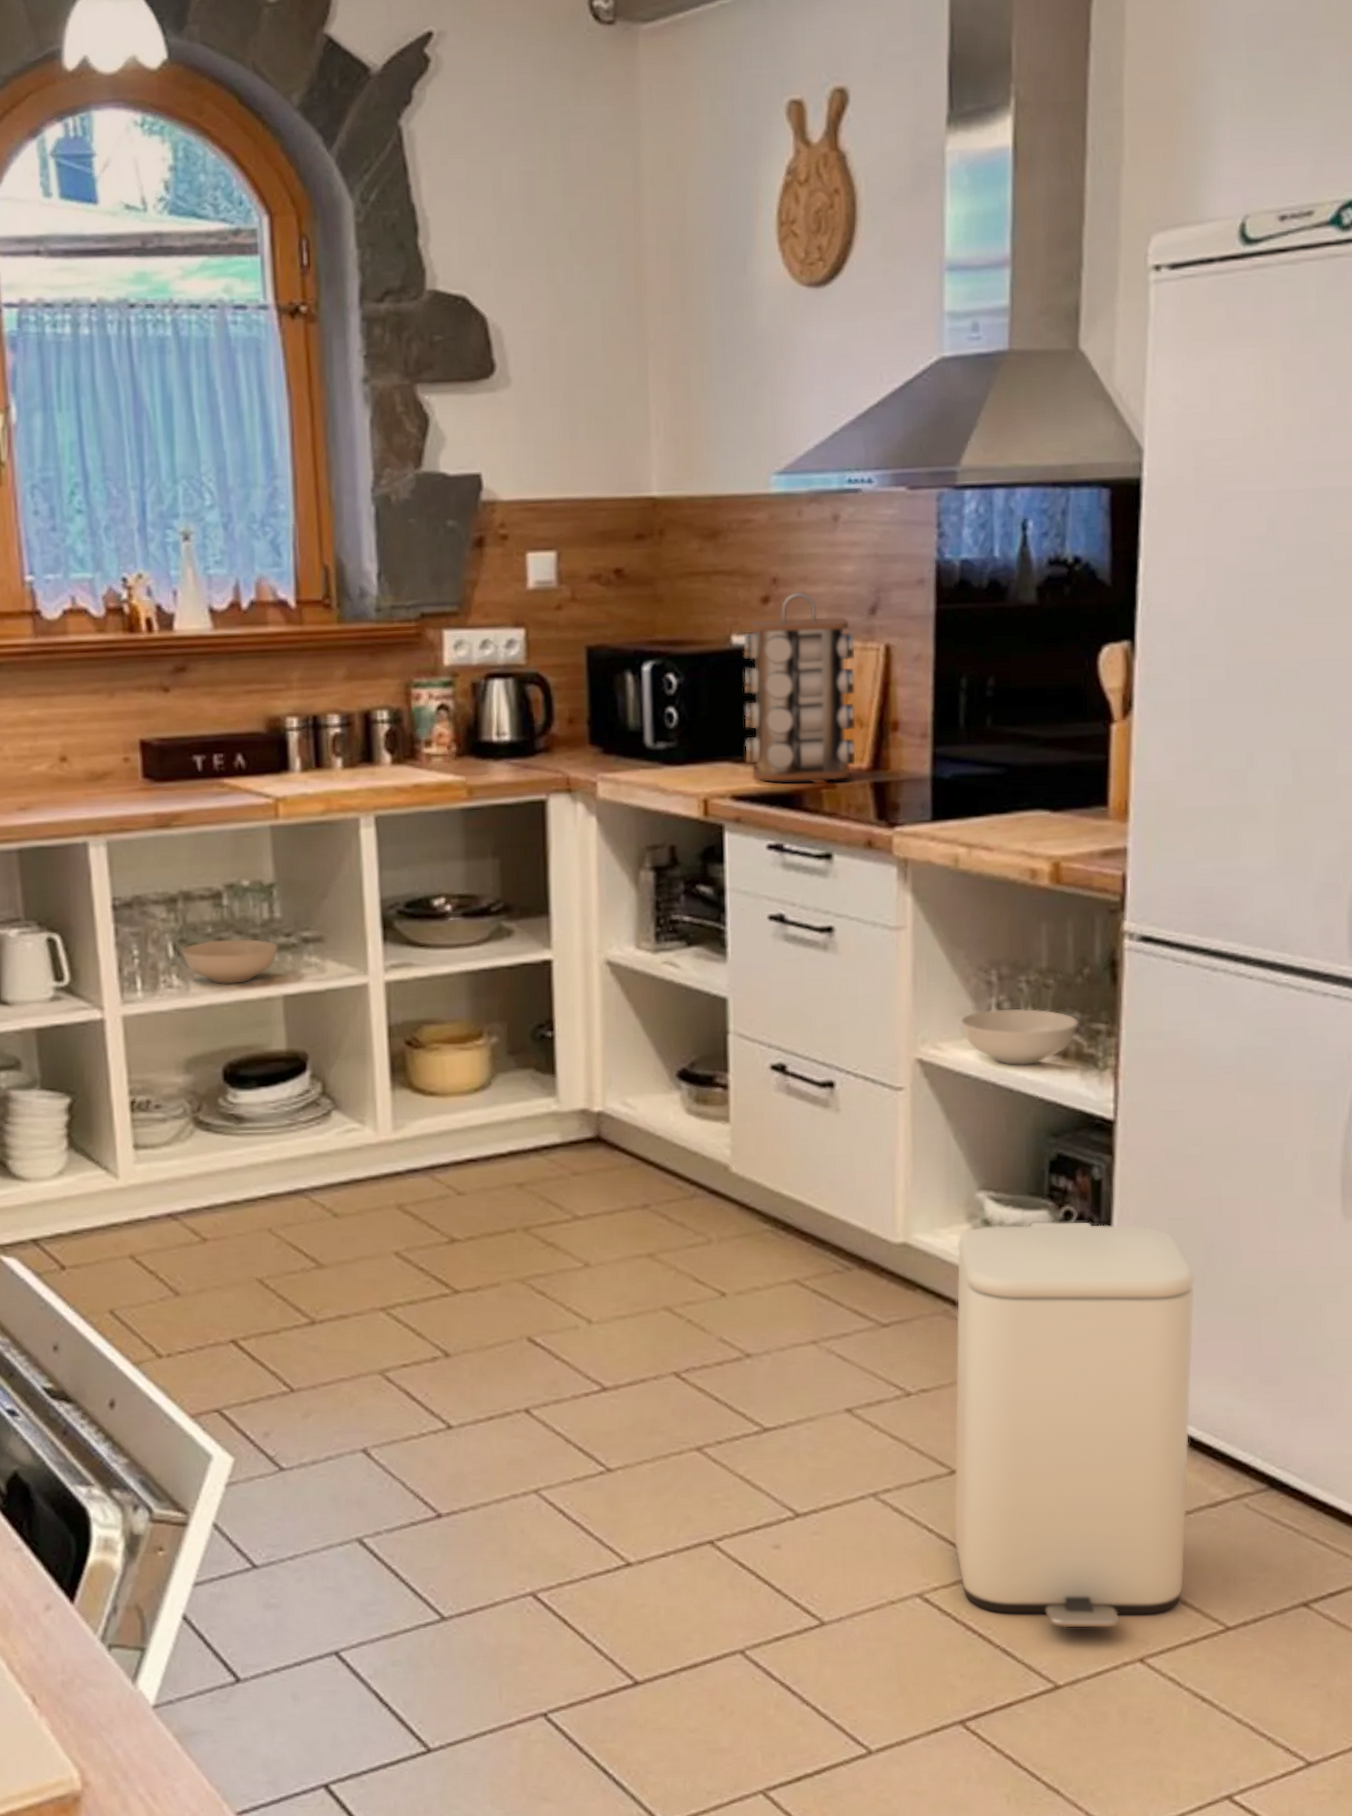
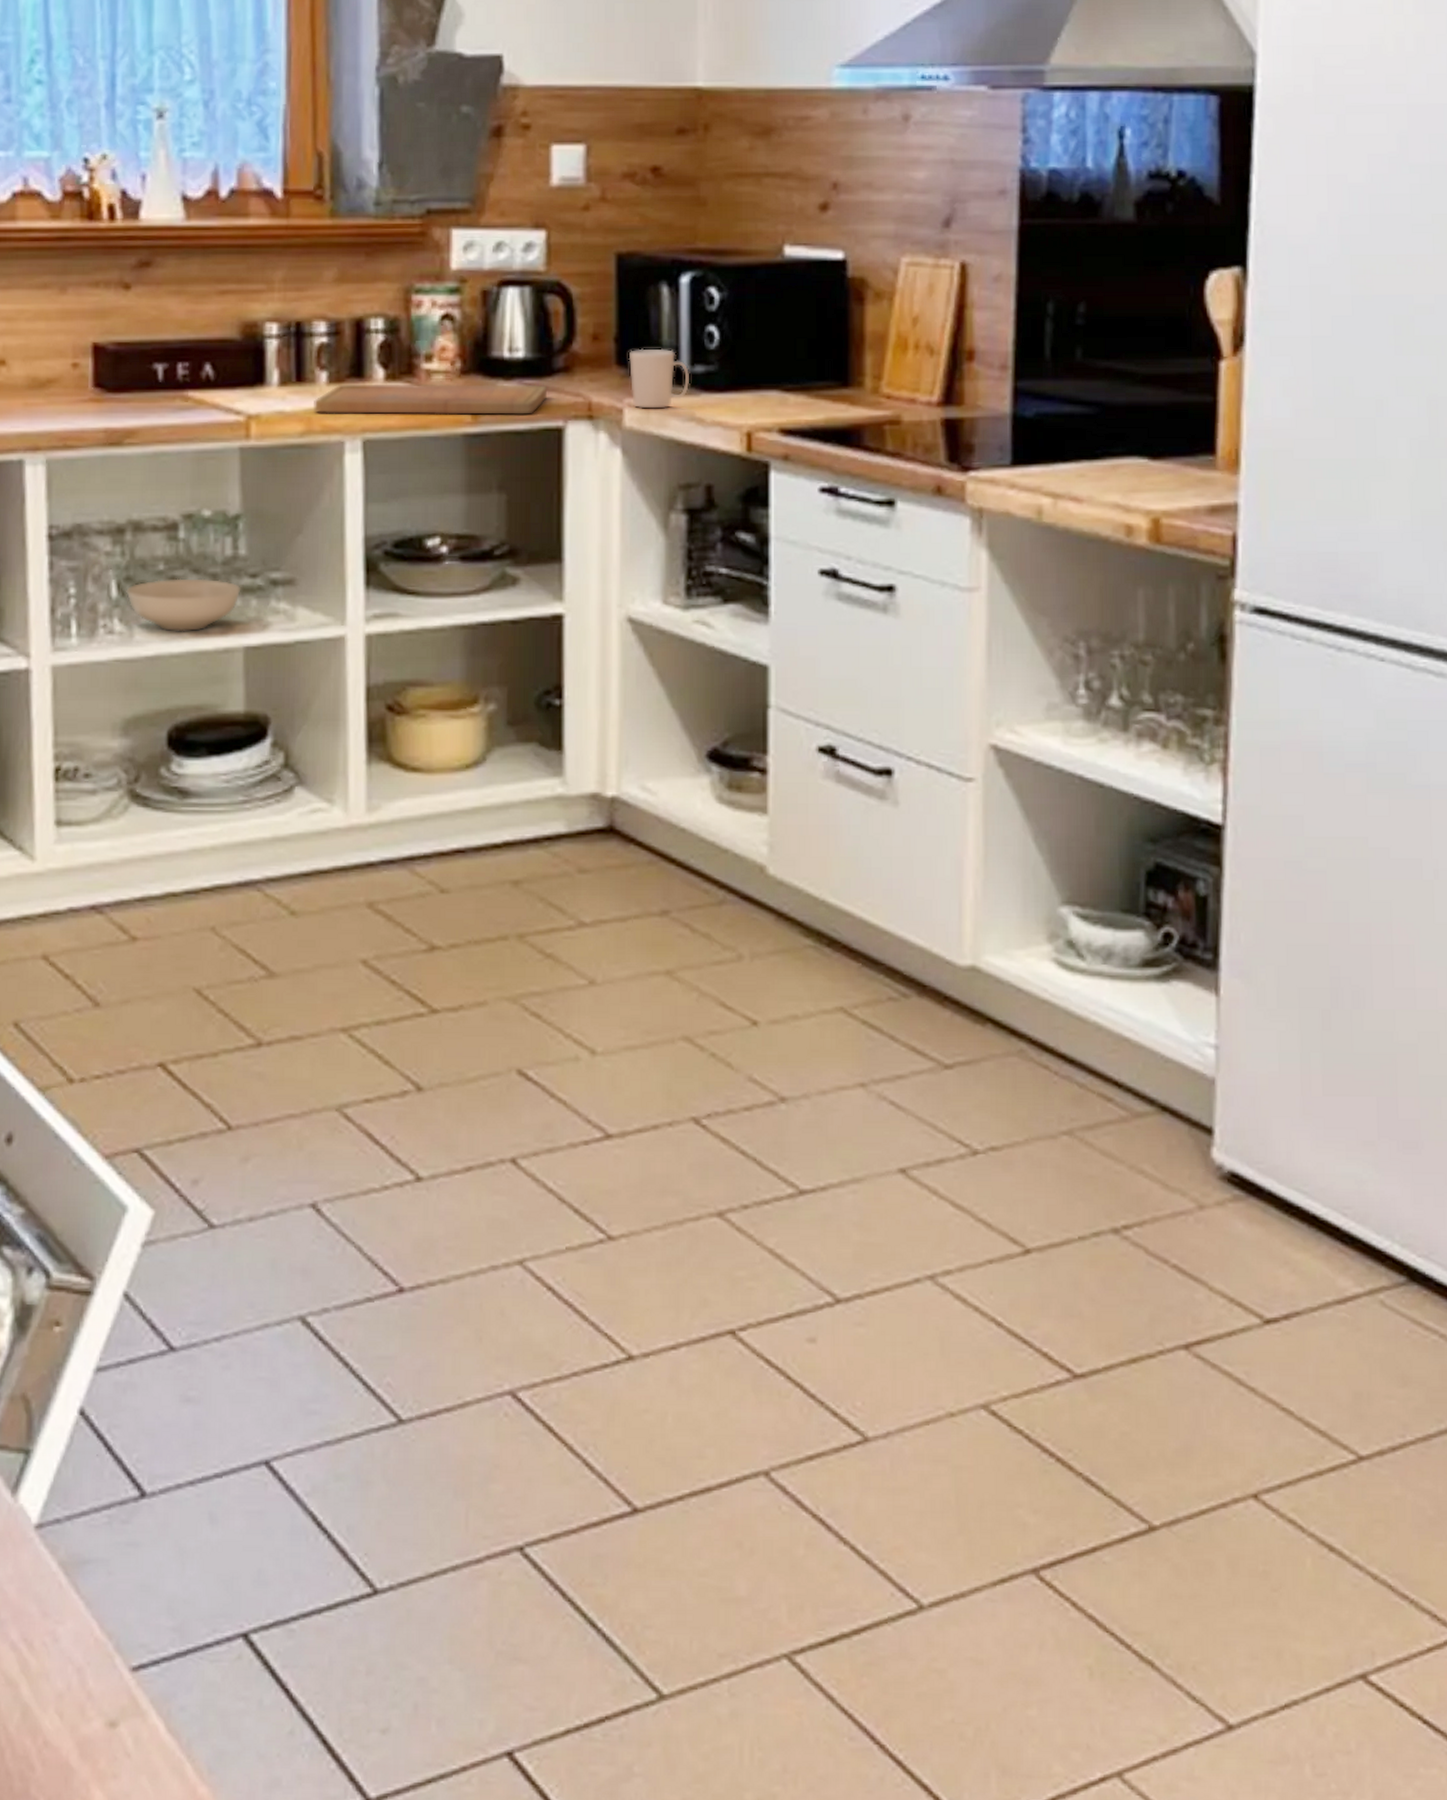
cutting board: none [332,764,531,795] -> present [314,383,547,415]
mug: none [600,729,654,782] -> present [628,348,690,409]
spice rack: present [743,592,856,784] -> none [796,199,926,417]
pedal bin: present [954,1221,1196,1628] -> none [1028,945,1320,1453]
bowl: present [960,1008,1079,1066] -> none [1041,688,1182,756]

